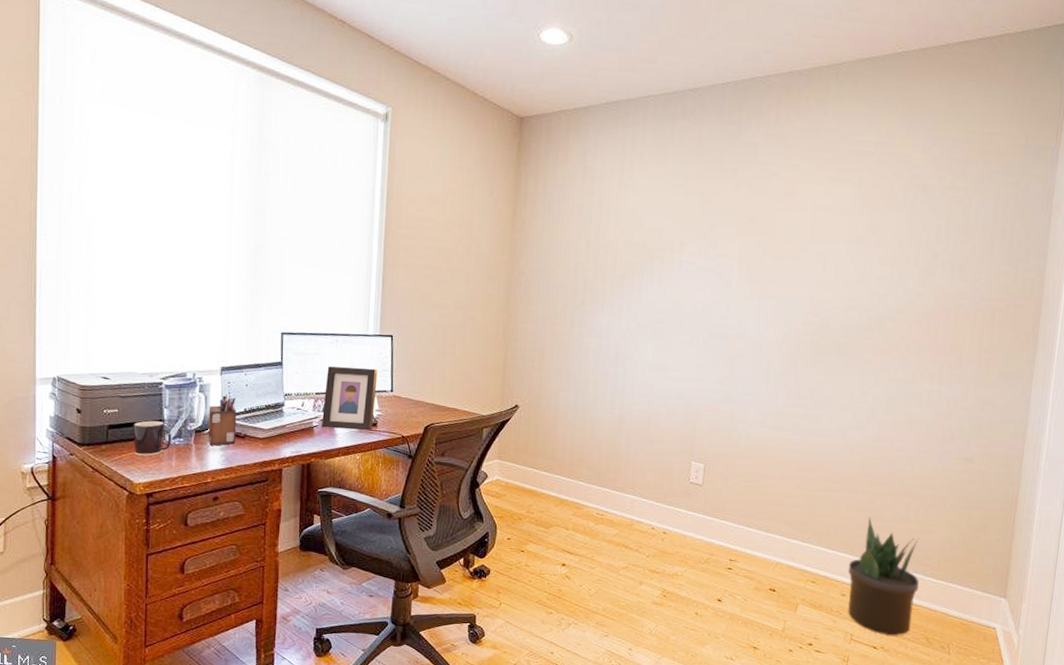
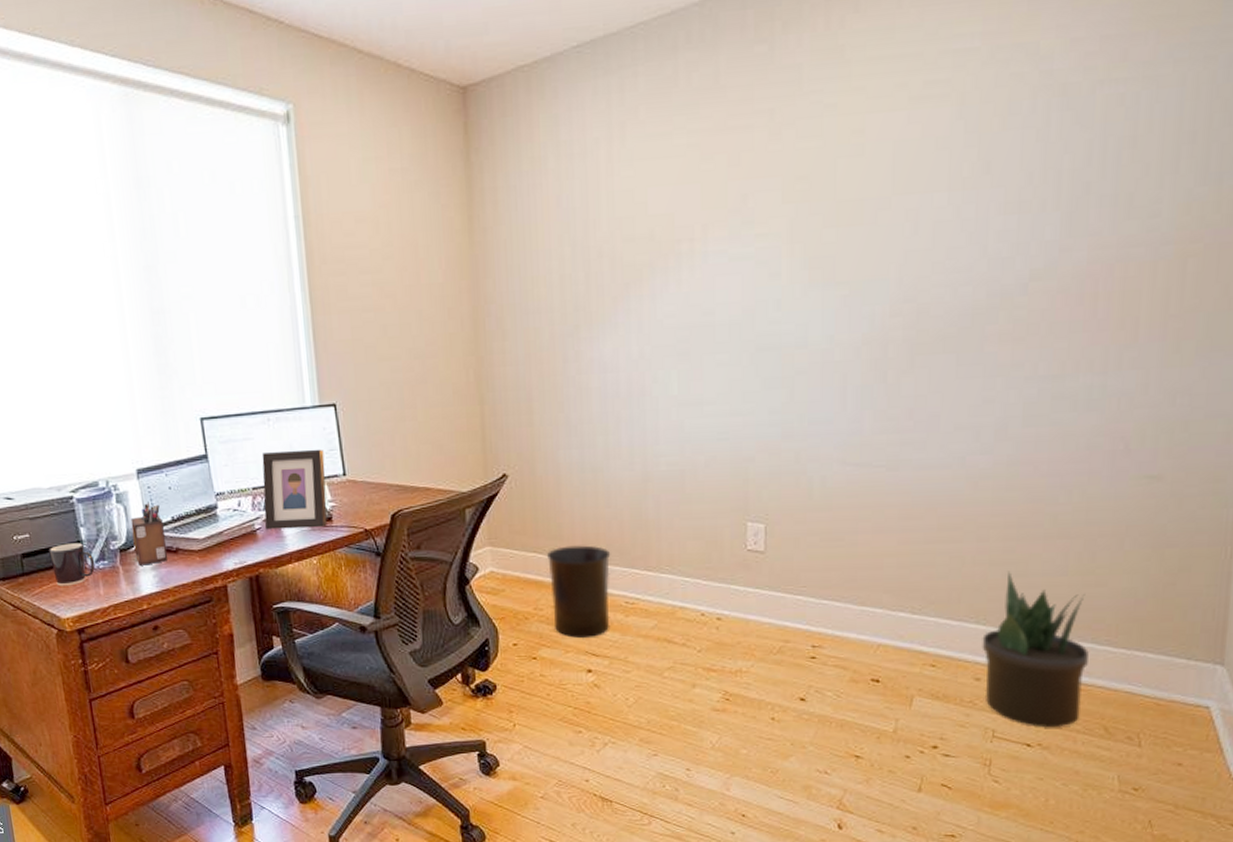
waste bin: none [541,465,590,538] -> present [546,545,611,638]

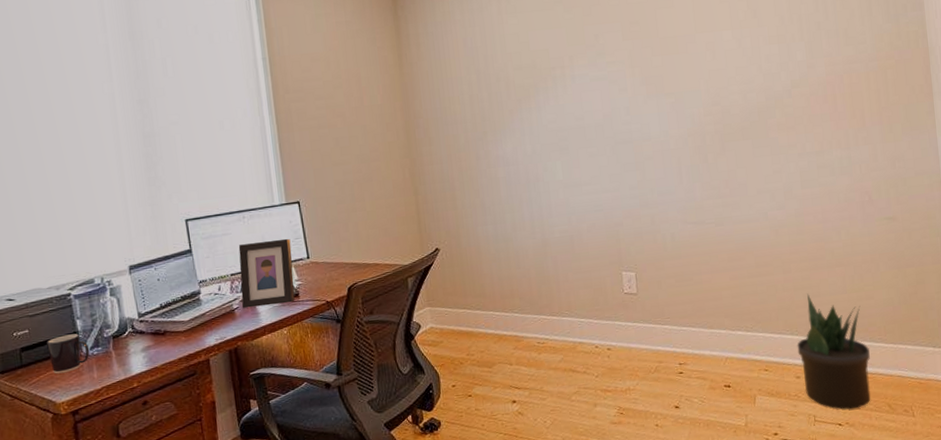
desk organizer: present [130,502,167,566] -> none [123,293,156,349]
waste bin: present [546,545,611,638] -> none [473,299,528,375]

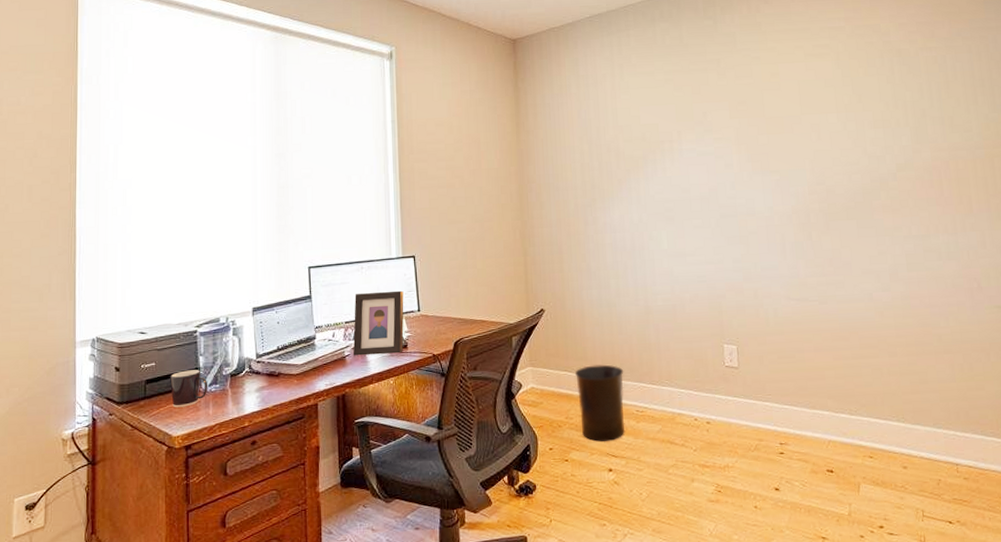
waste bin: none [473,299,528,375] -> present [574,364,626,442]
planter: present [797,293,871,409] -> none [903,379,984,506]

